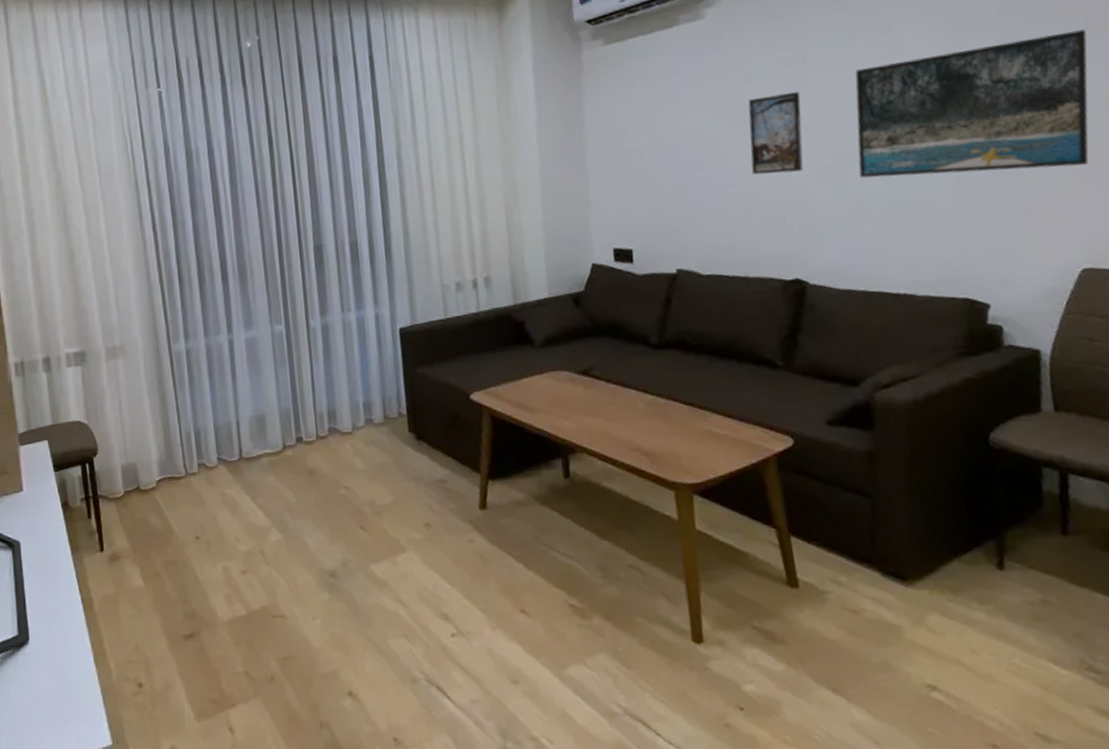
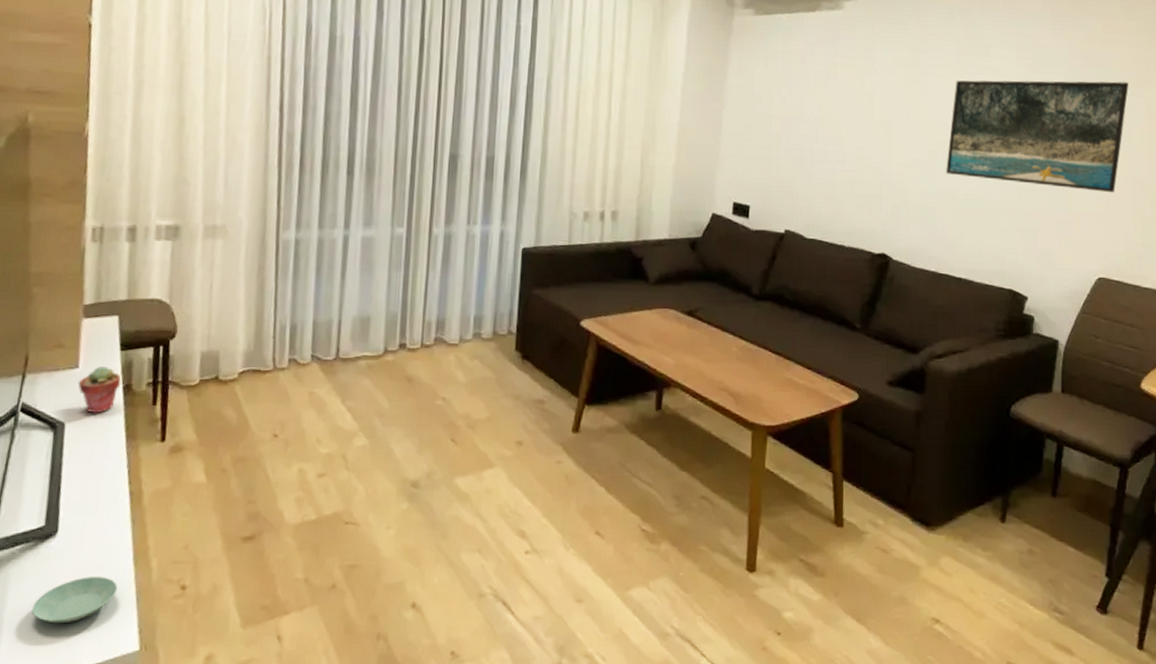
saucer: none [19,678,85,723] -> present [31,577,118,624]
potted succulent: none [24,486,59,531] -> present [78,365,122,414]
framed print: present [748,92,804,175] -> none [861,88,910,159]

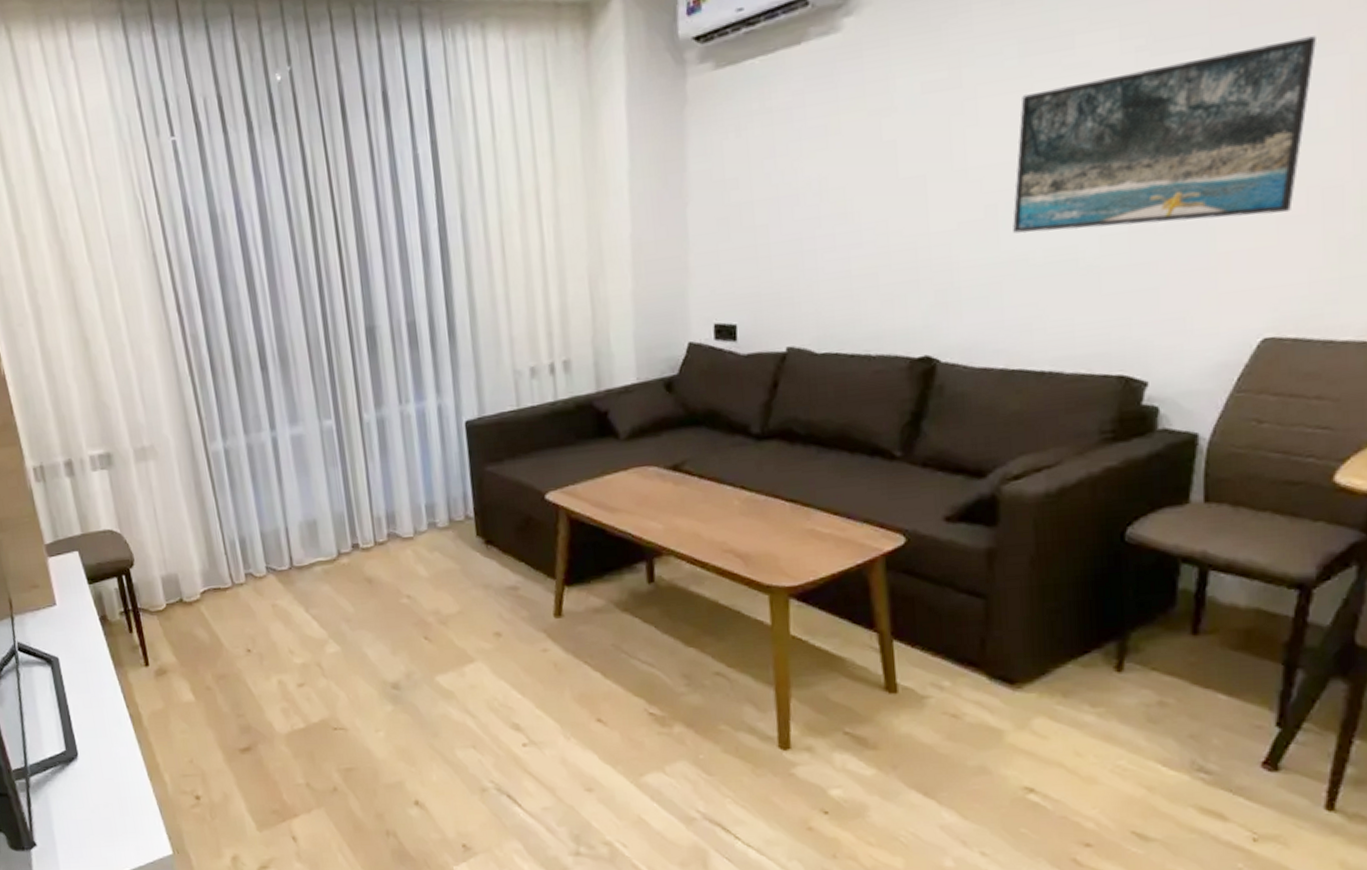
saucer: present [31,577,118,624] -> none [74,792,141,834]
potted succulent: present [78,365,122,414] -> none [59,600,97,647]

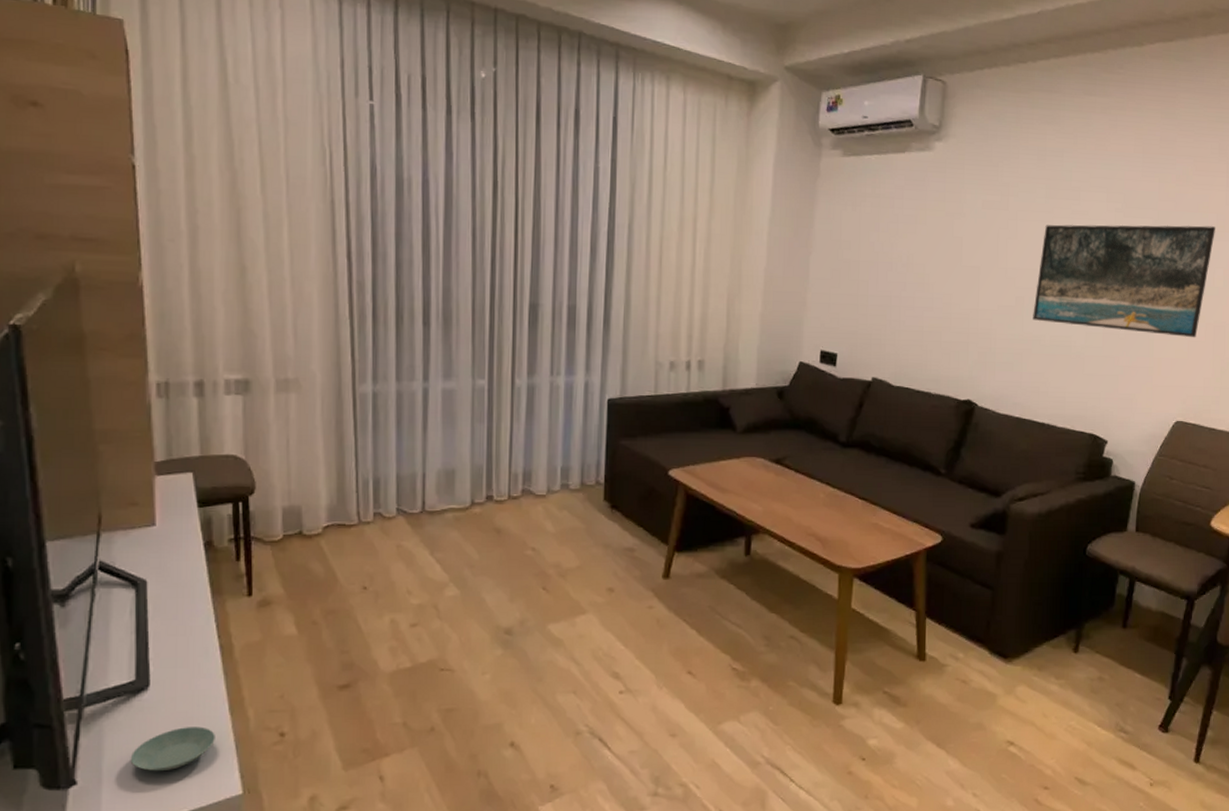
saucer: none [74,792,141,834] -> present [130,726,215,772]

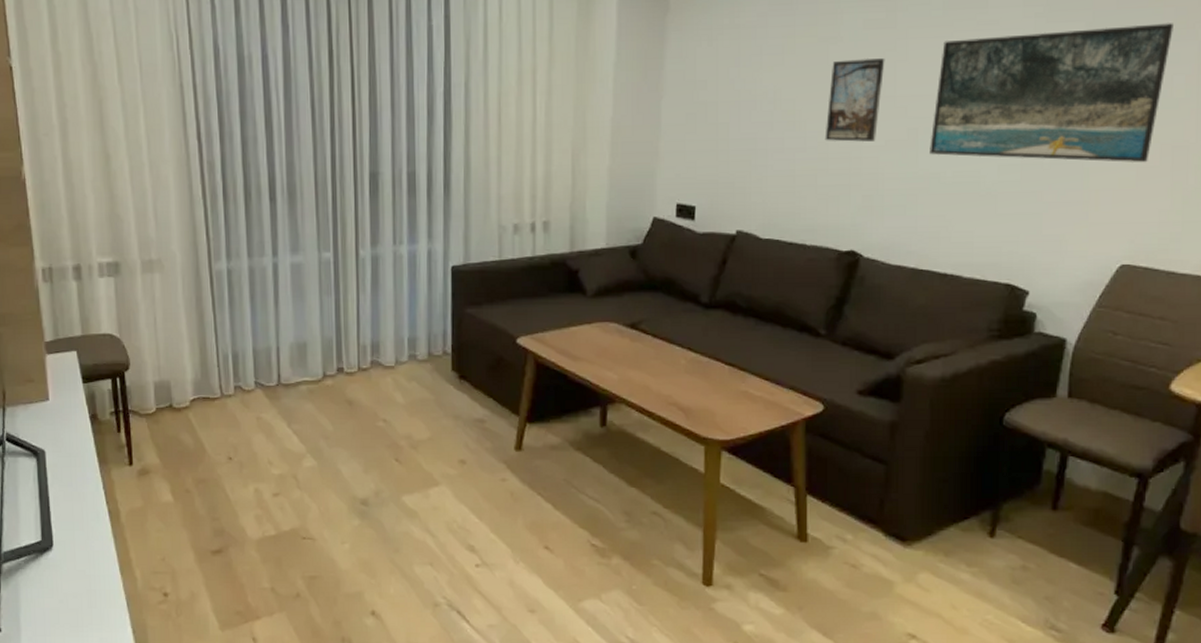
saucer: present [130,726,215,772] -> none [41,584,110,624]
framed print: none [948,233,999,306] -> present [825,58,885,142]

